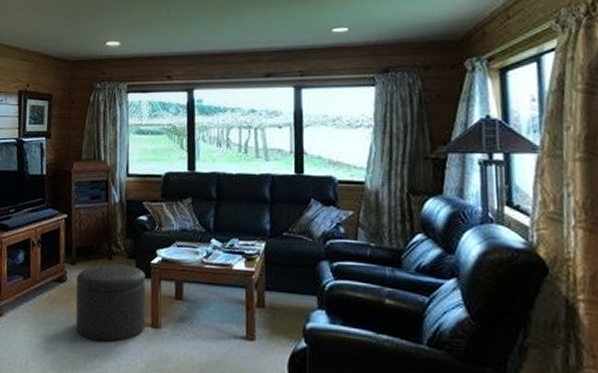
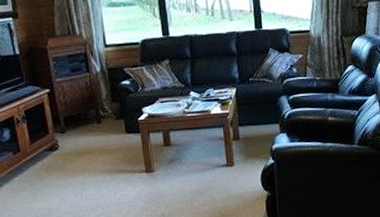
ottoman: present [75,264,147,342] -> none [68,125,141,194]

